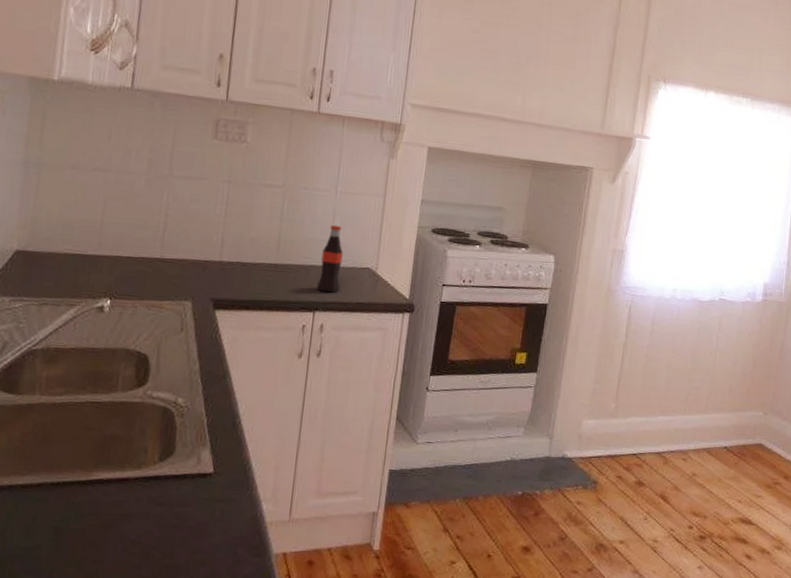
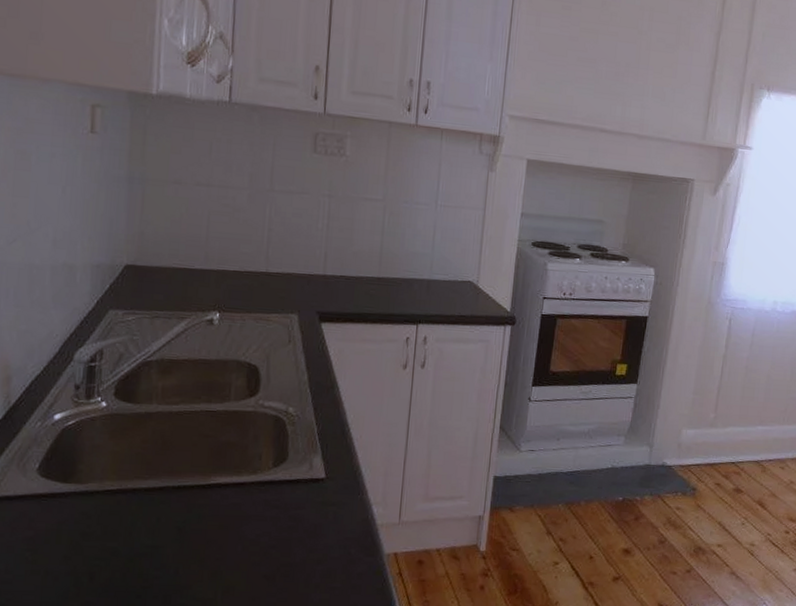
bottle: present [317,224,343,293] -> none [420,238,444,306]

